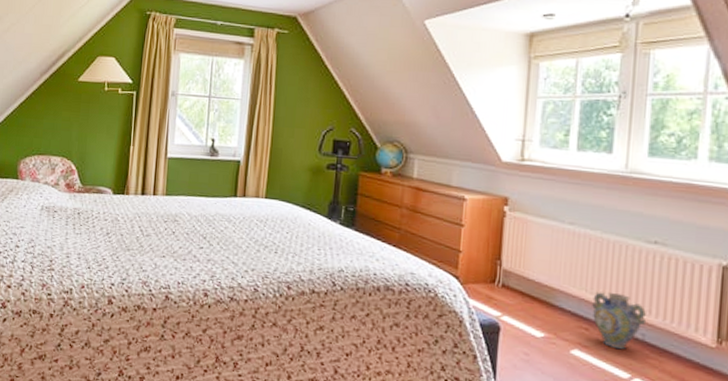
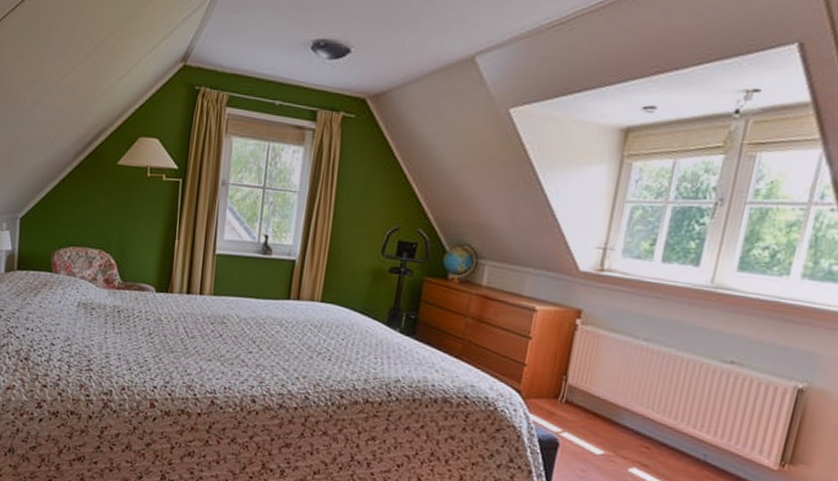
ceramic jug: present [592,291,647,350] -> none [656,411,712,470]

